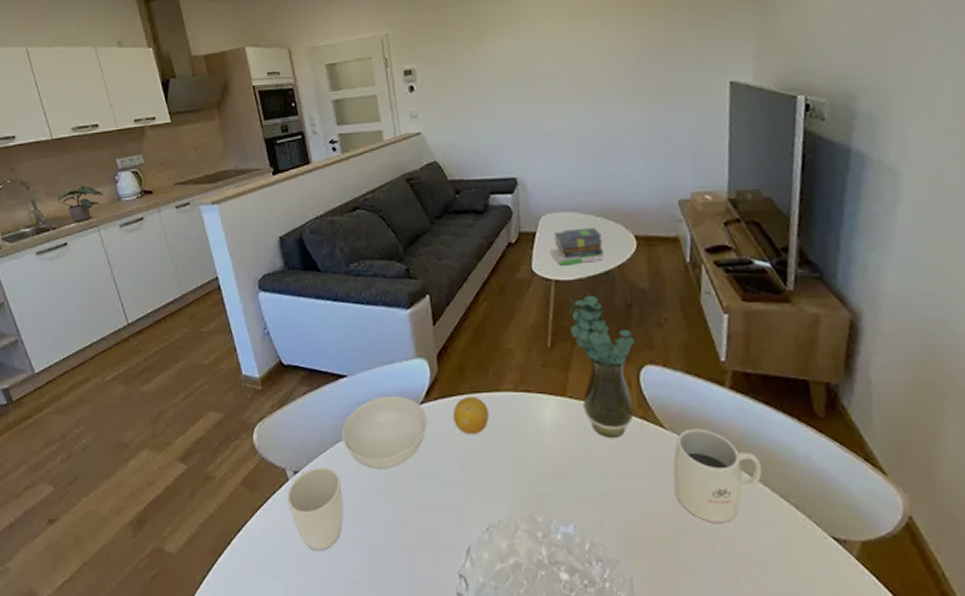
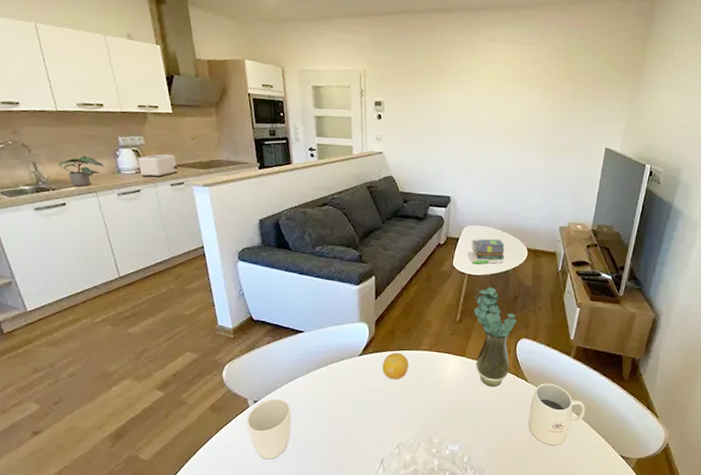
toaster: none [137,172,182,203] -> present [137,154,178,178]
bowl: present [341,396,428,469] -> none [295,348,363,402]

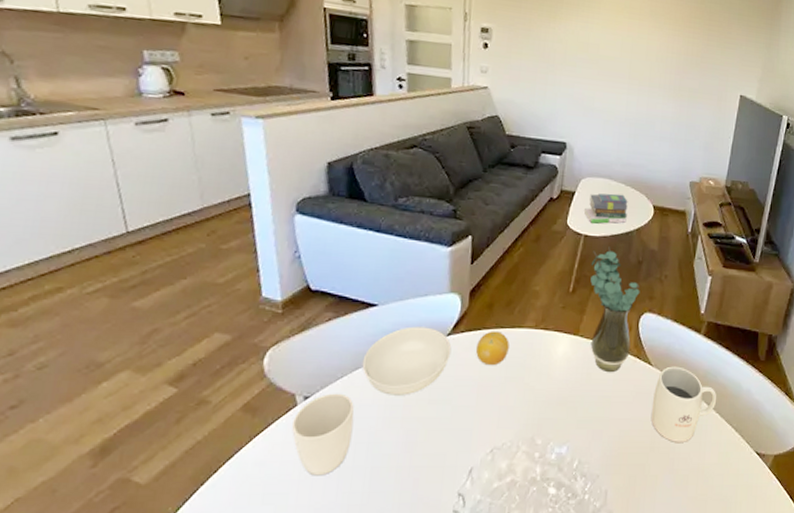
potted plant: present [58,155,104,187] -> none [52,71,119,112]
toaster: present [137,154,178,178] -> none [167,75,223,105]
bowl: none [295,348,363,402] -> present [362,326,452,396]

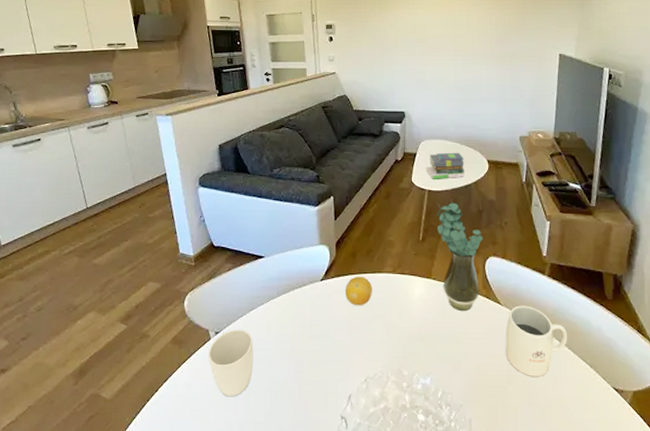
bowl: present [362,326,452,396] -> none [256,274,325,331]

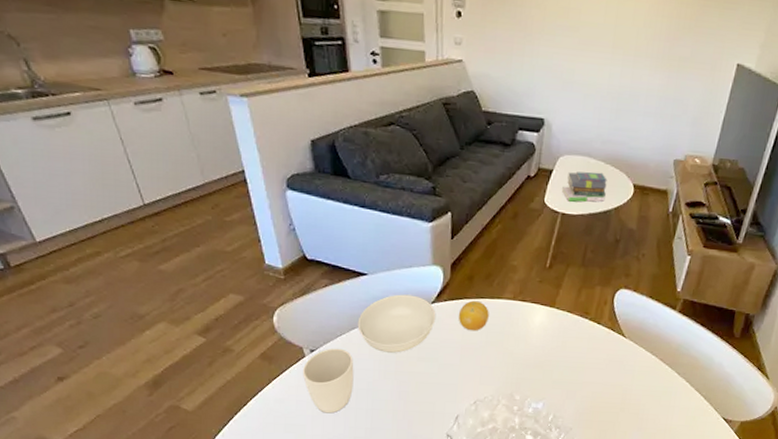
bowl: none [256,274,325,331] -> present [357,294,436,353]
vase: present [436,199,483,312] -> none [567,224,617,342]
mug: present [505,305,568,377] -> none [622,338,689,406]

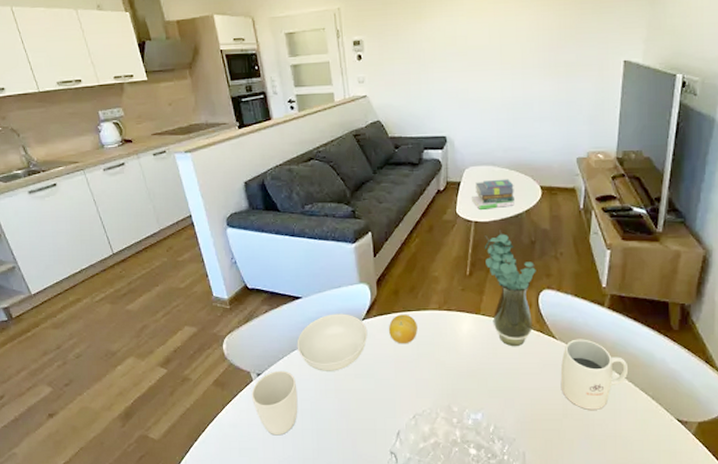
vase: none [567,224,617,342] -> present [484,230,536,347]
mug: none [622,338,689,406] -> present [560,339,629,410]

